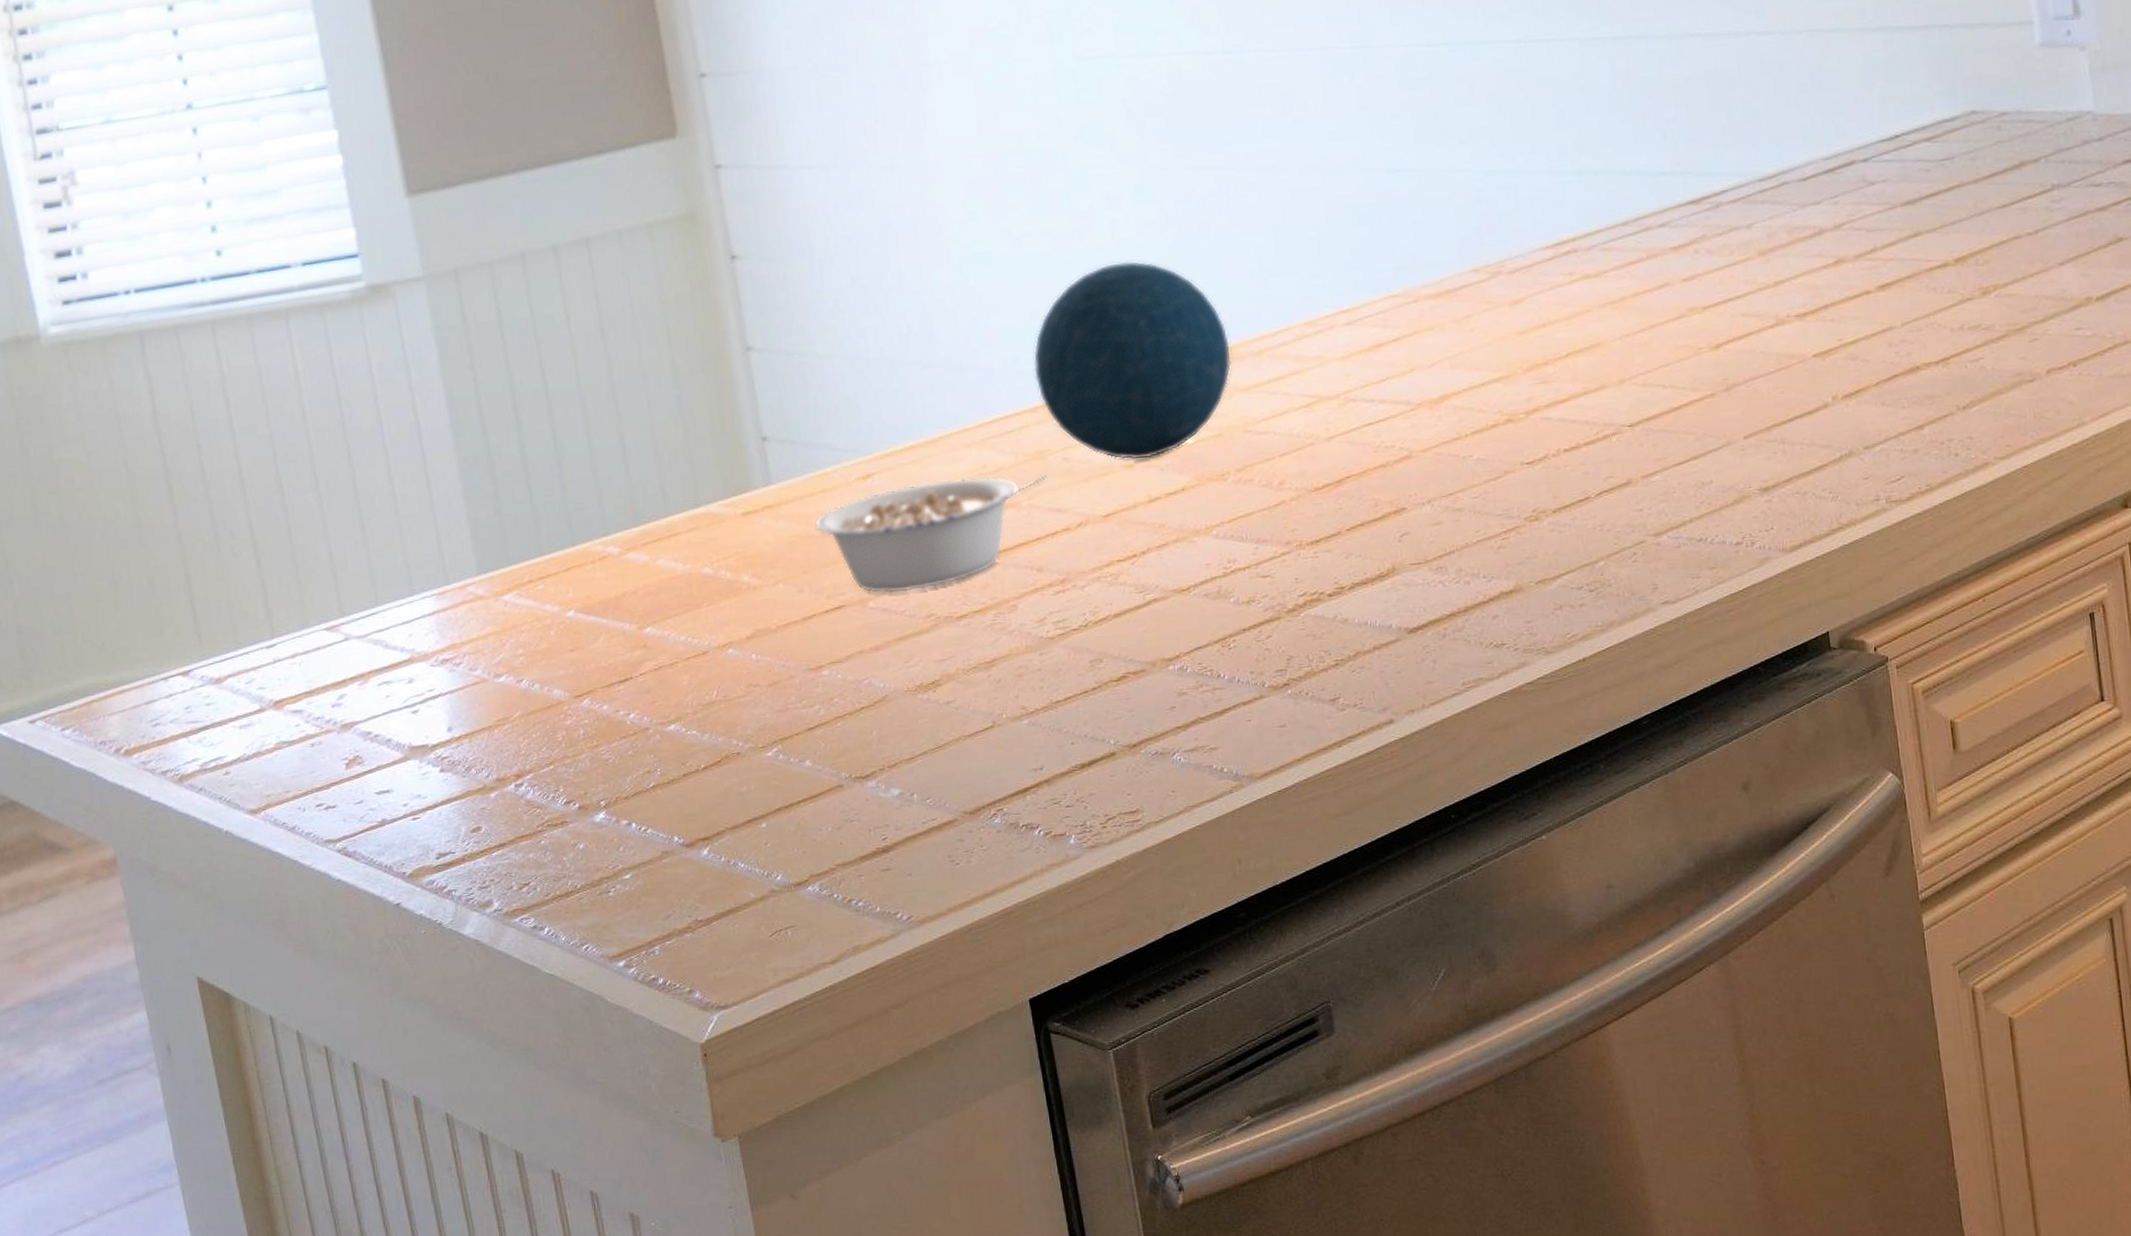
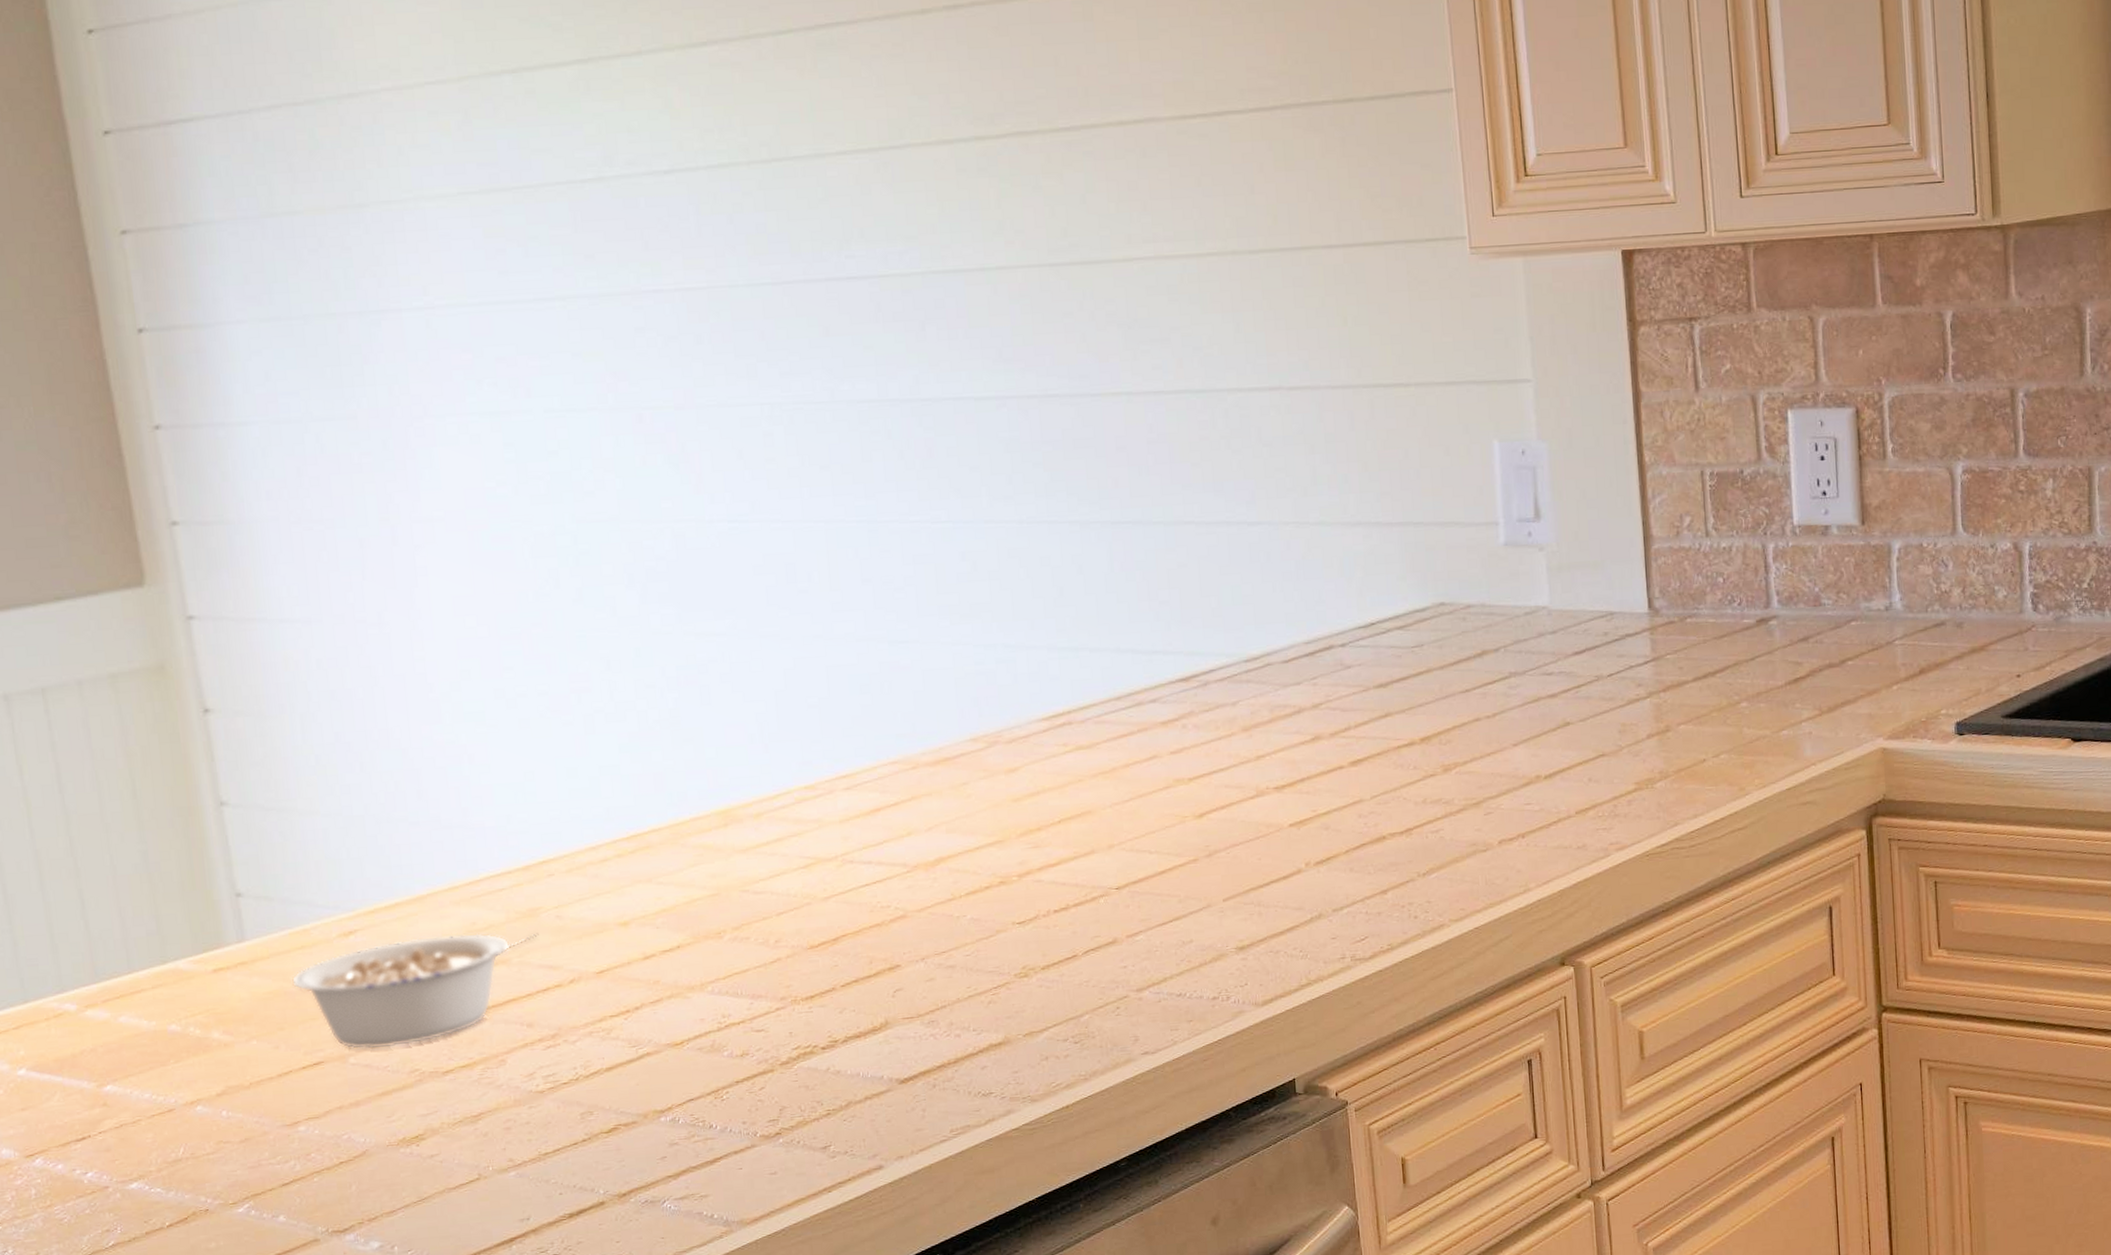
decorative orb: present [1033,260,1232,460] -> none [526,723,731,918]

